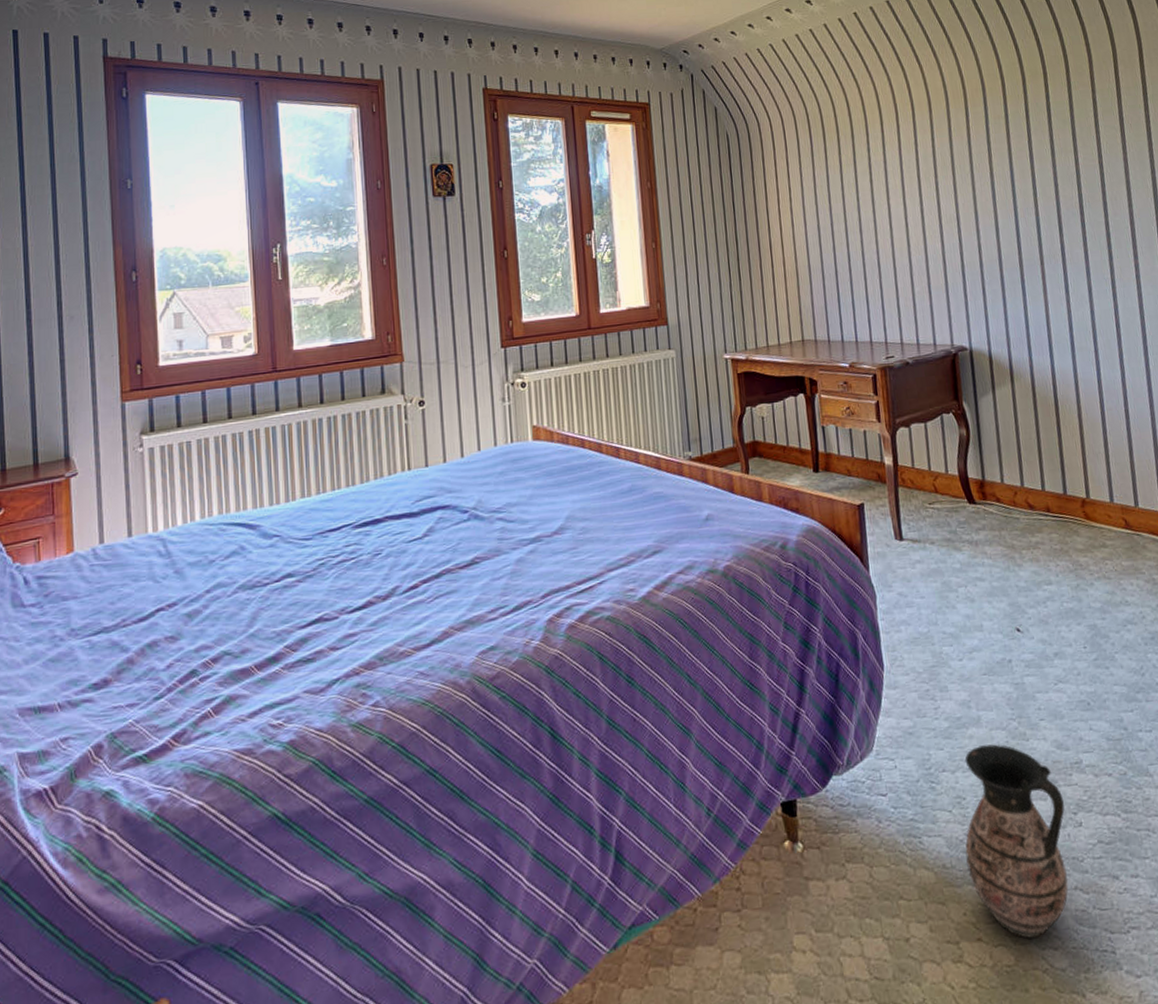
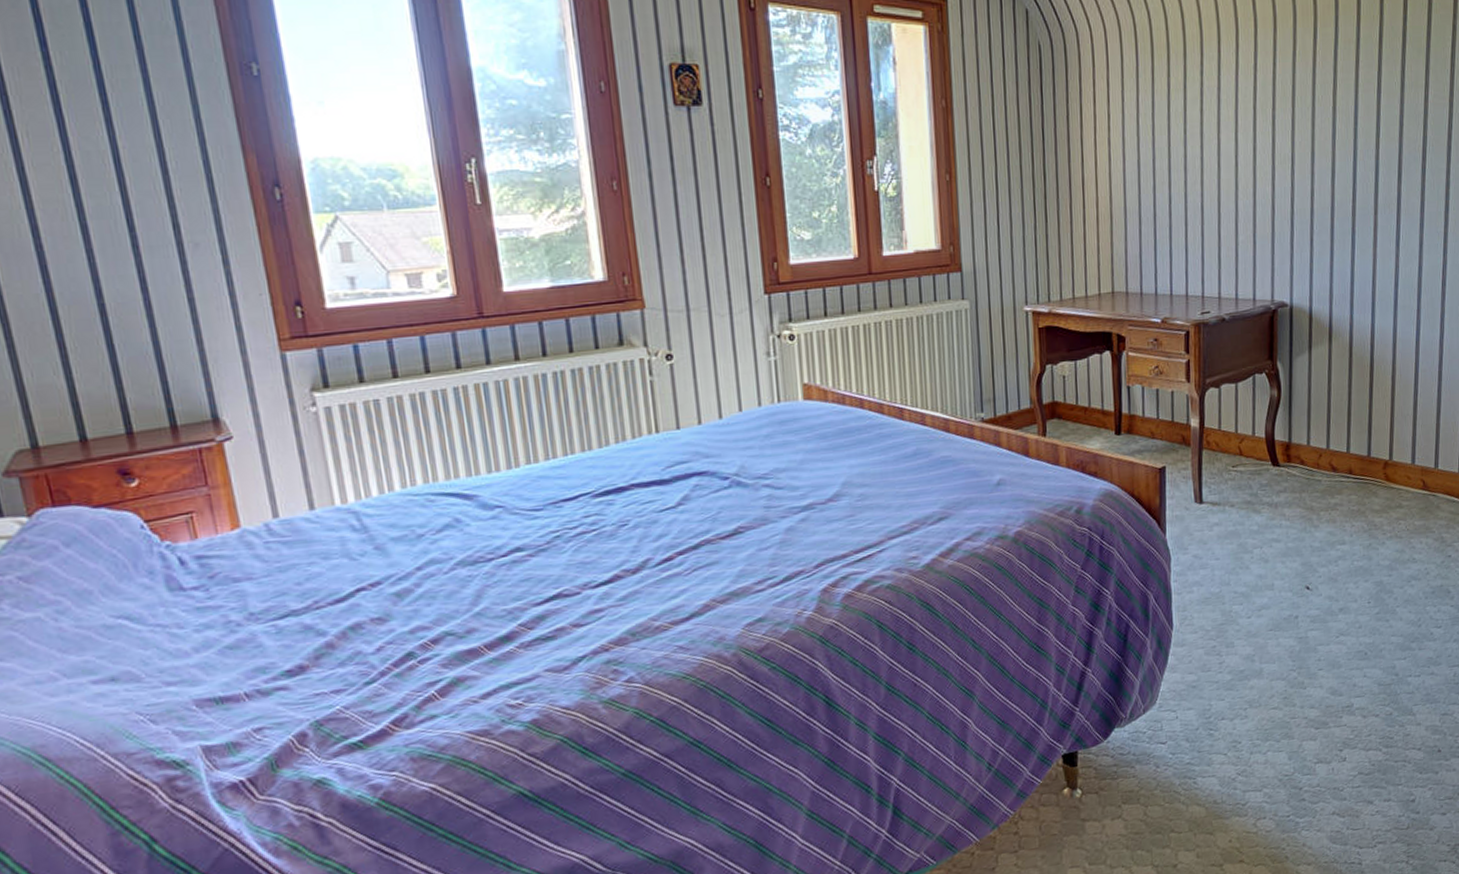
ceramic jug: present [964,744,1068,939] -> none [1236,693,1332,858]

